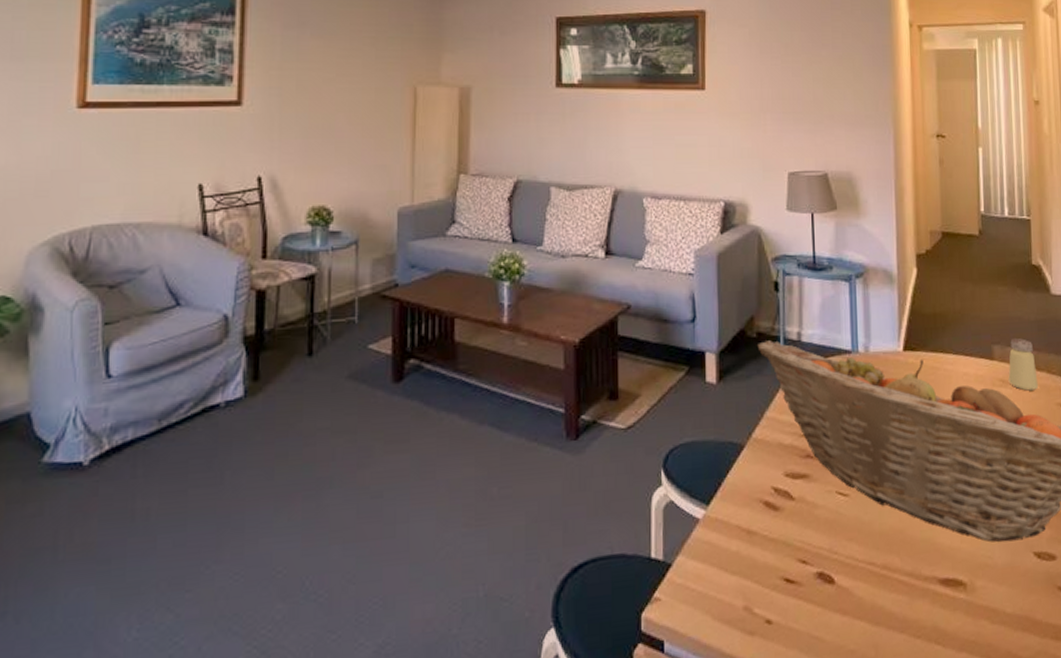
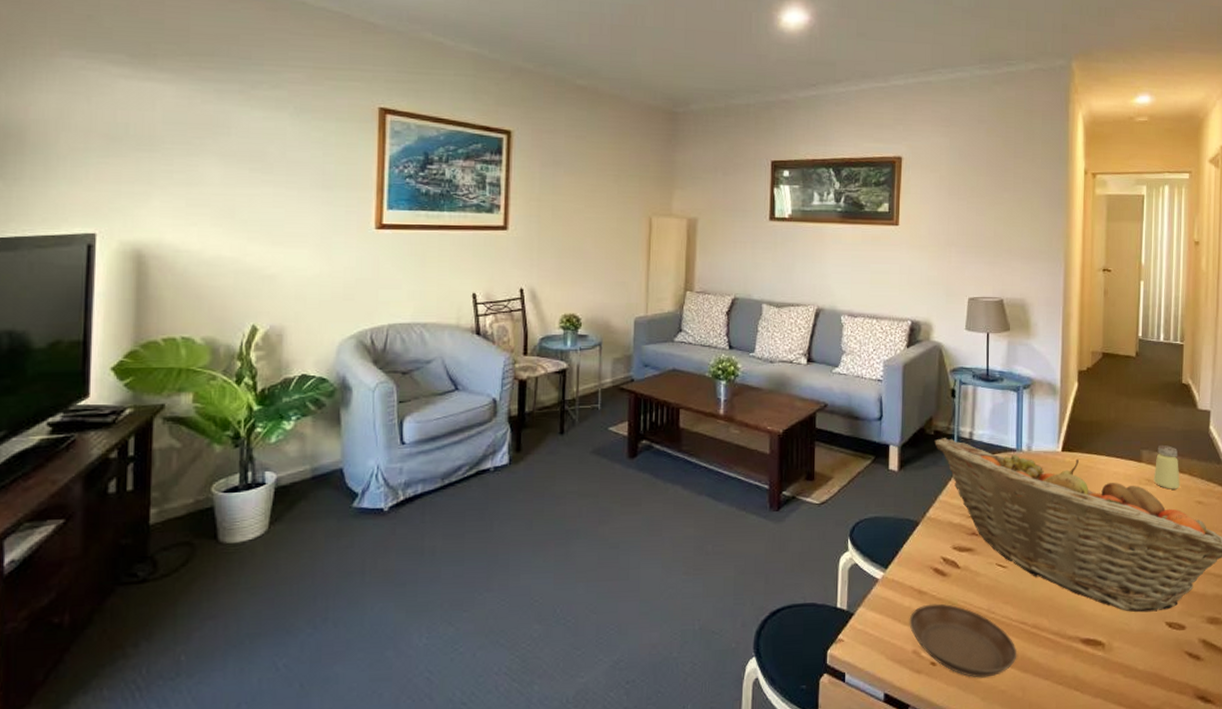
saucer: none [738,544,867,637] -> present [909,603,1017,678]

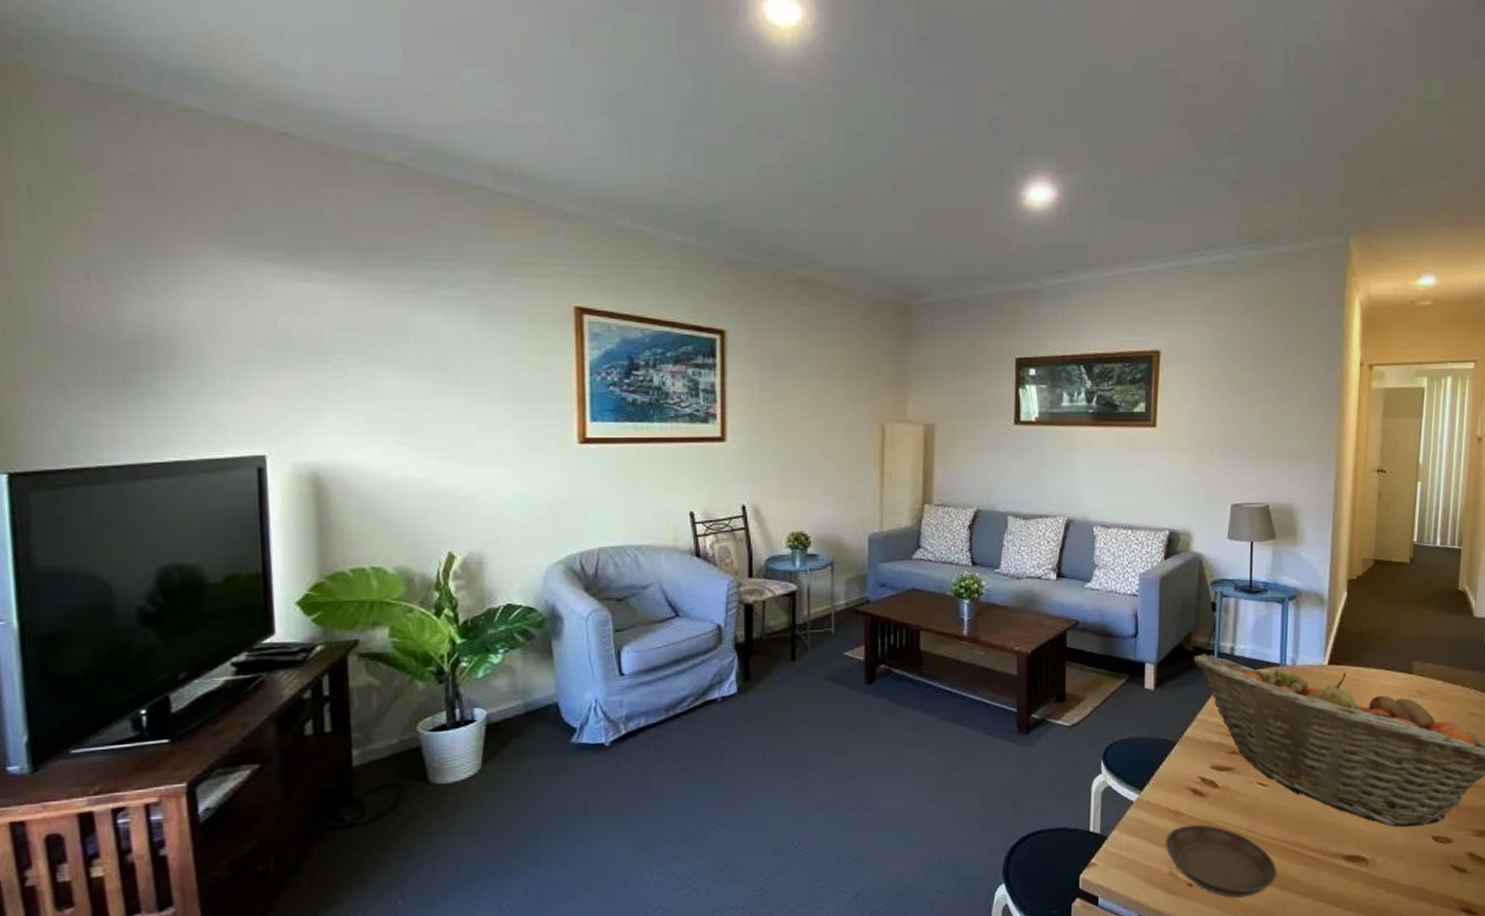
saltshaker: present [1153,444,1180,489] -> none [1424,655,1452,701]

